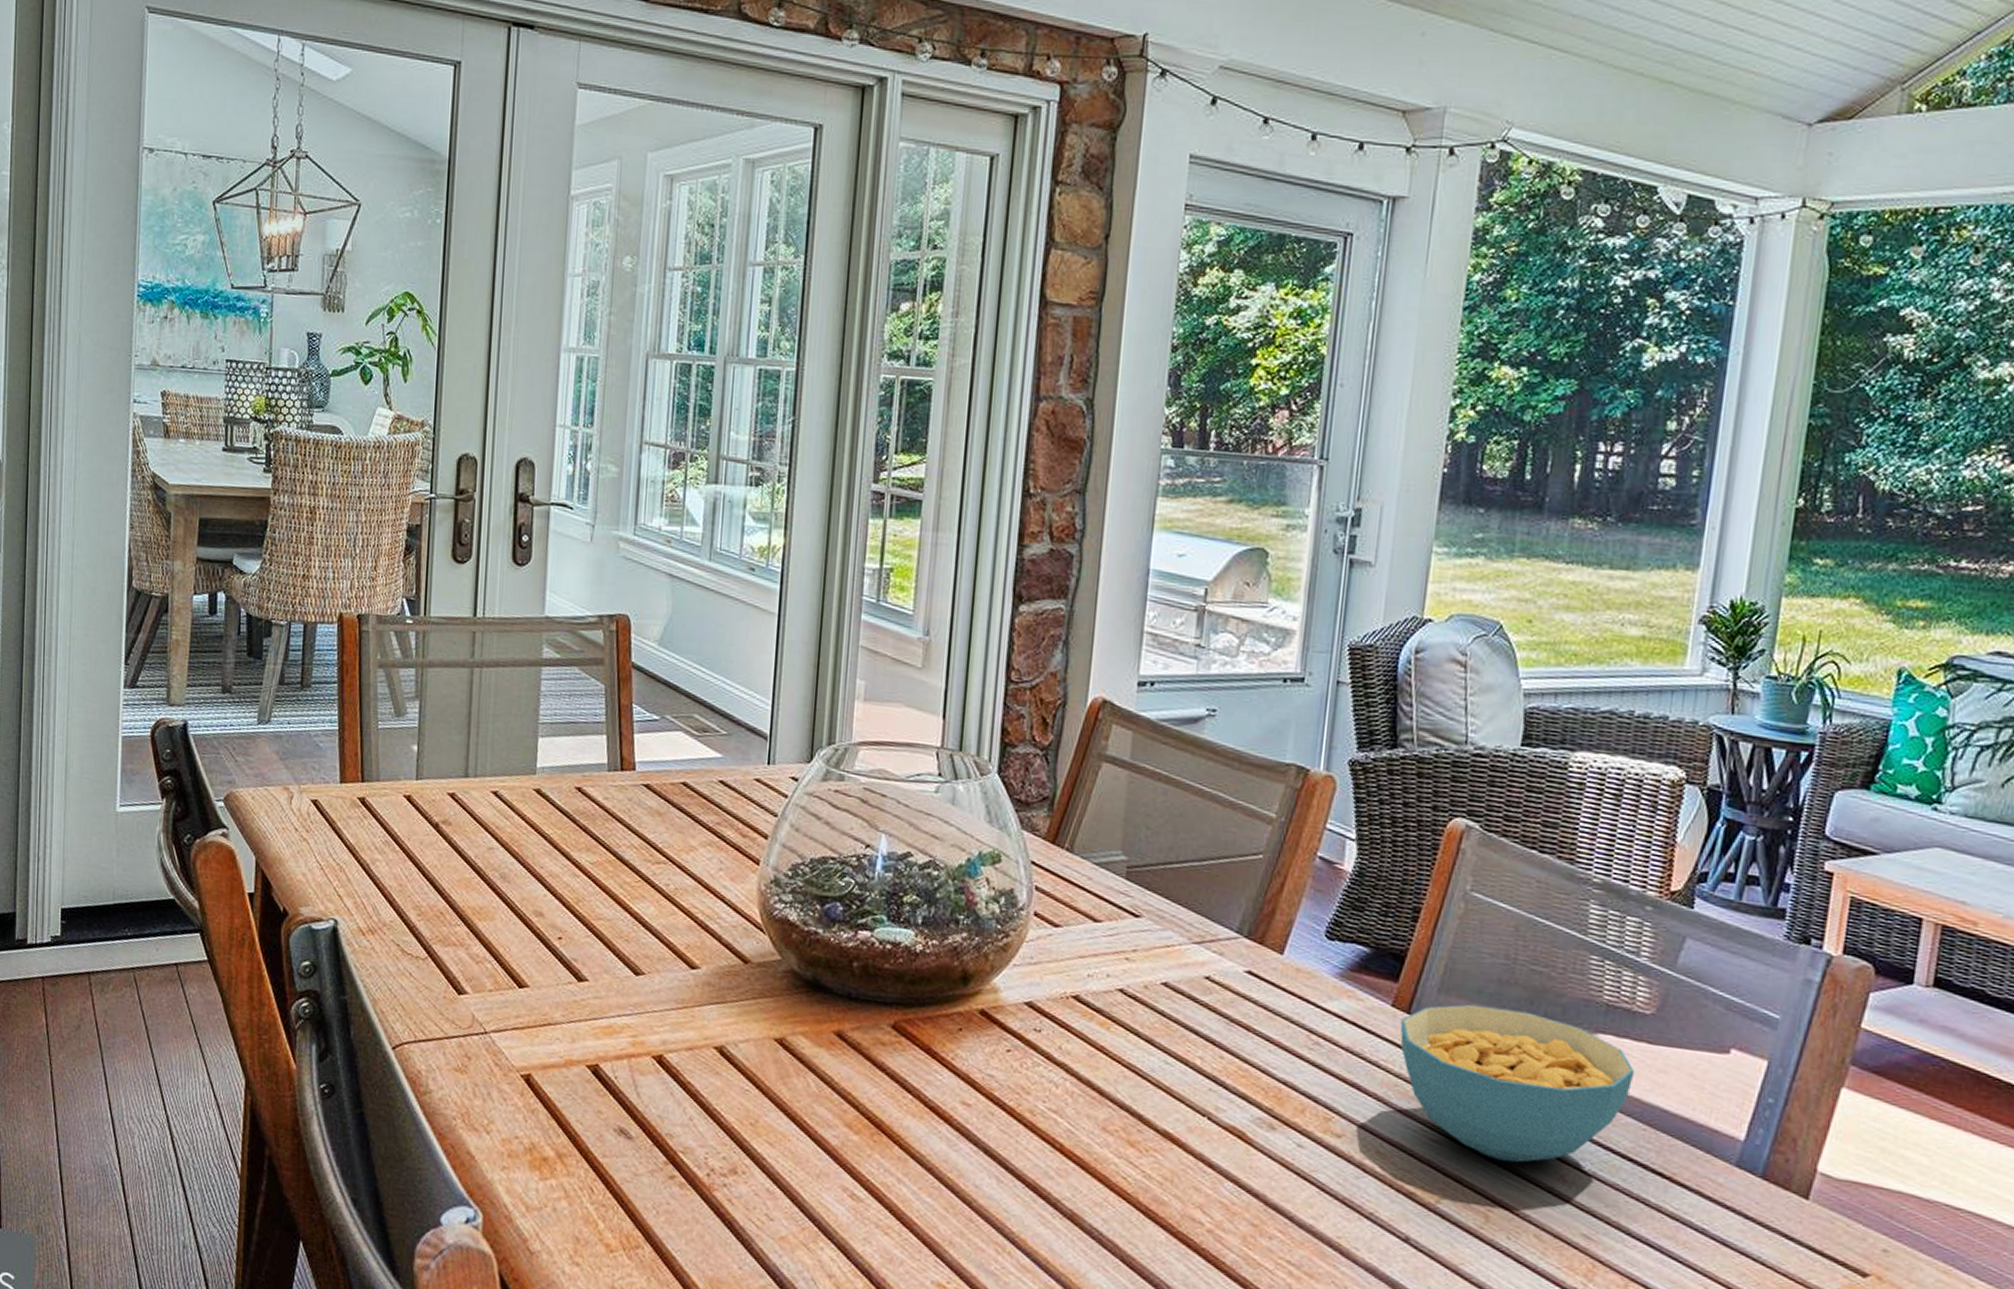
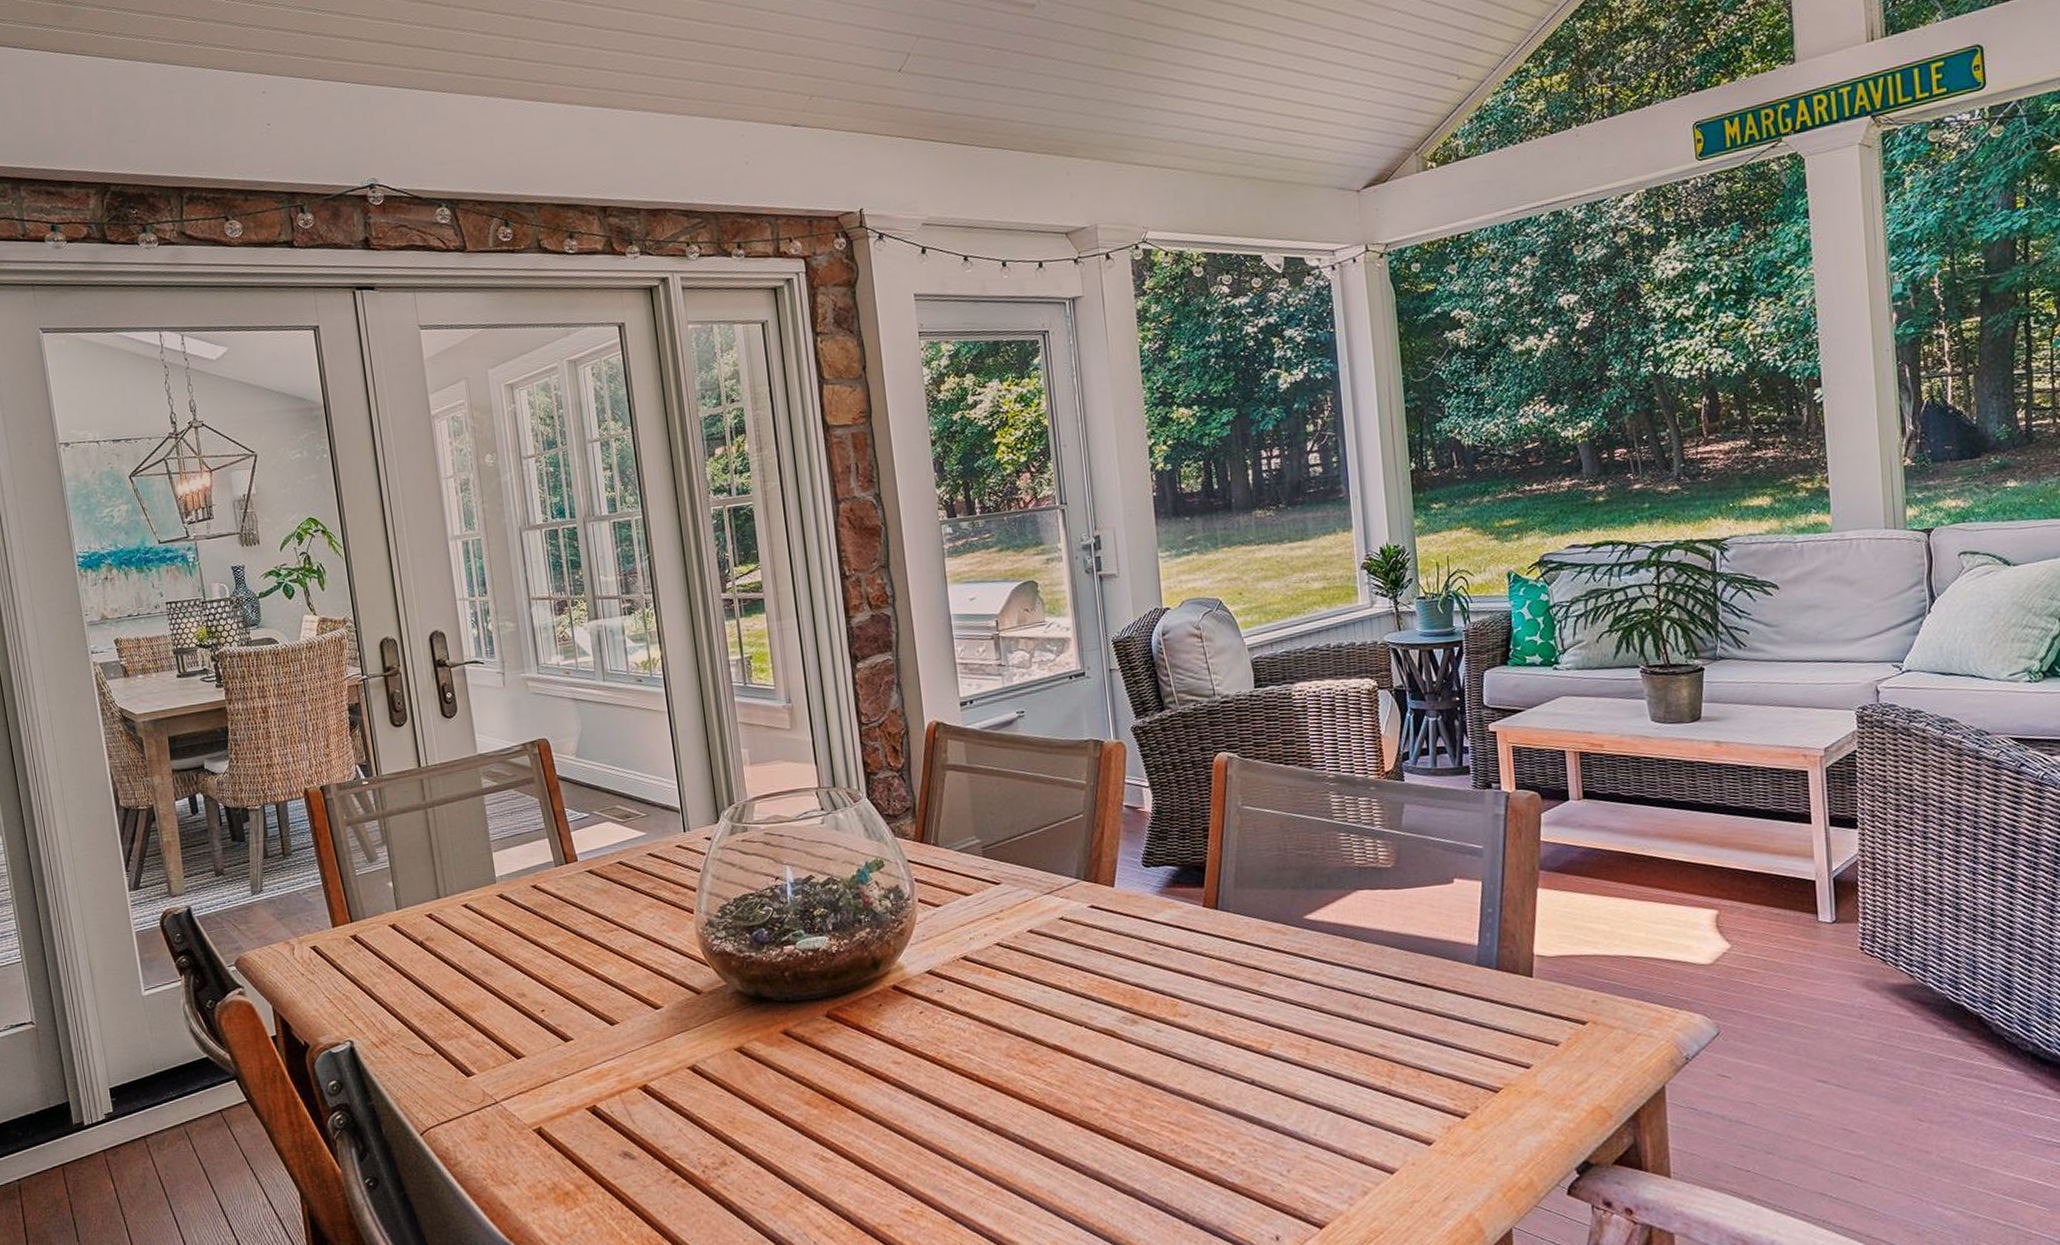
cereal bowl: present [1400,1004,1635,1163] -> none [1212,887,1390,1005]

